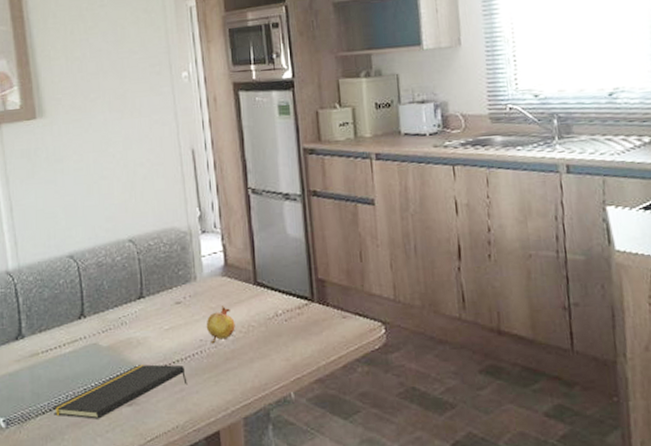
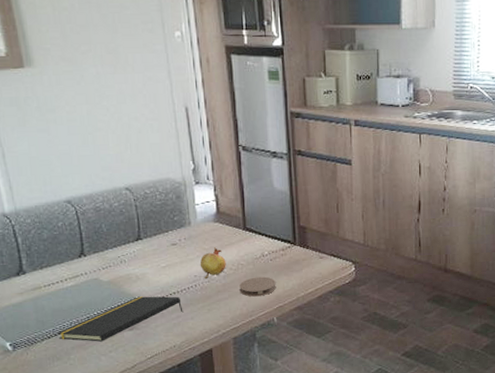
coaster: none [250,341,293,366] -> present [239,276,276,297]

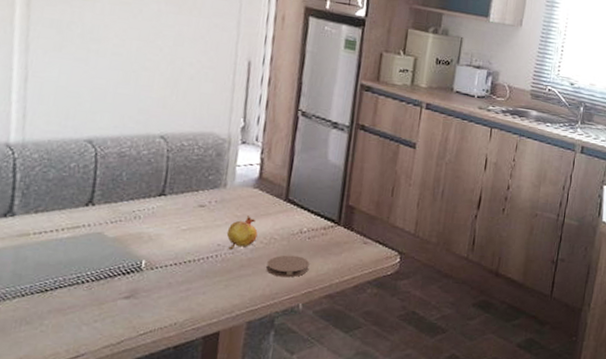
notepad: present [57,296,183,342] -> none [35,260,196,308]

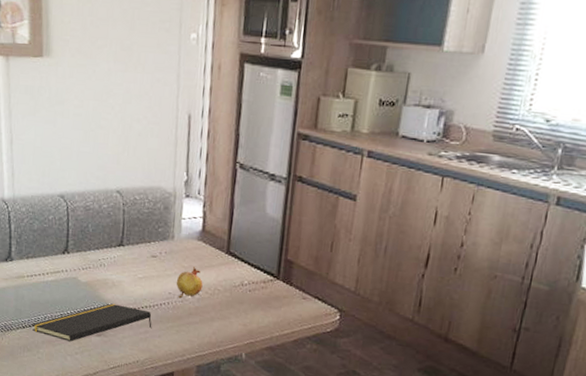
notepad: none [35,260,196,308] -> present [32,303,152,342]
coaster: present [266,255,310,278] -> none [212,306,251,328]

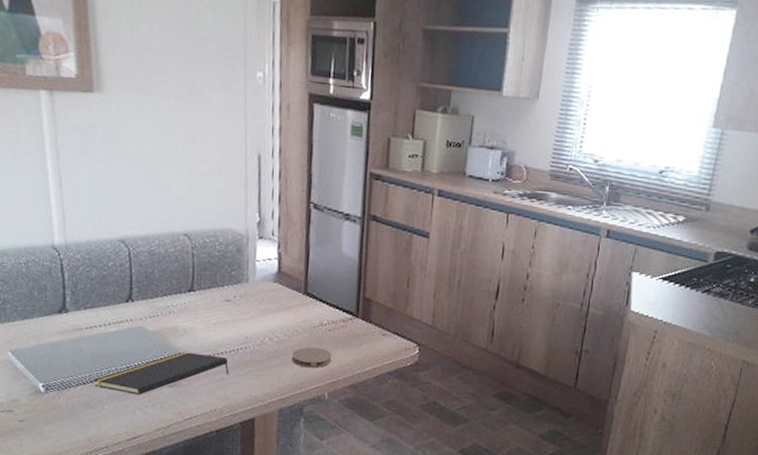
fruit: present [176,267,203,299] -> none [252,309,281,342]
coaster: none [212,306,251,328] -> present [292,346,332,368]

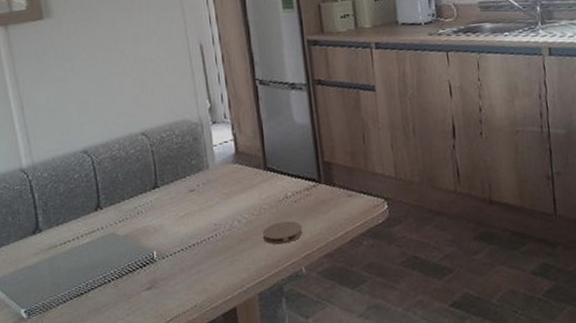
notepad: present [93,352,229,395] -> none [73,248,204,305]

